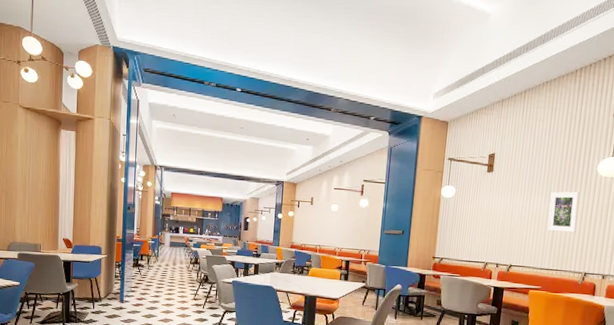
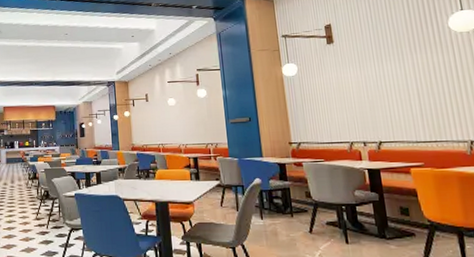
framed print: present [548,191,580,233] -> none [404,51,445,98]

